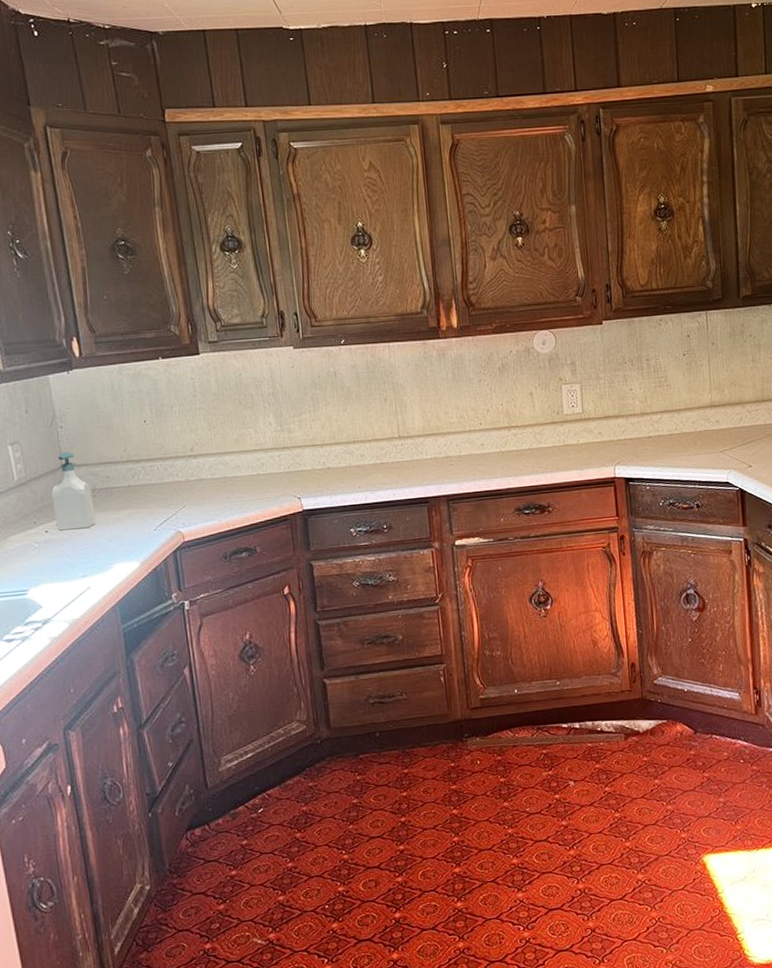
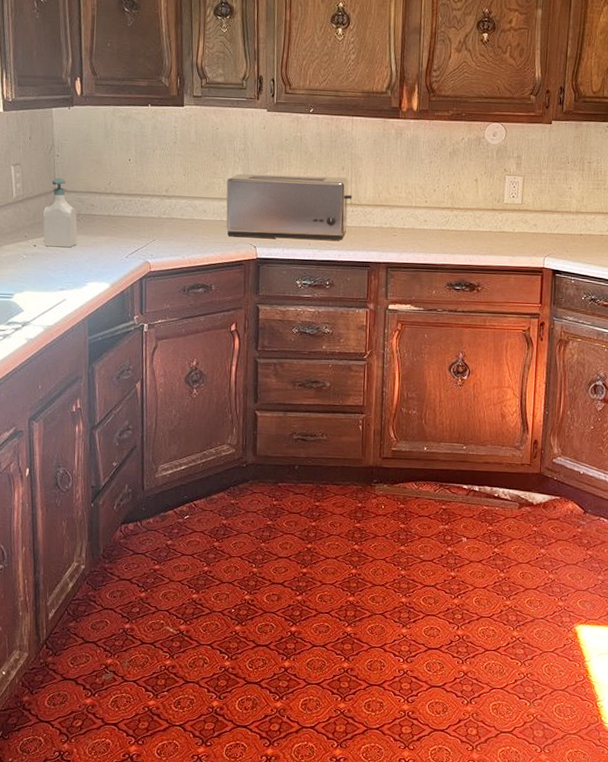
toaster: none [258,409,400,491] -> present [226,173,353,241]

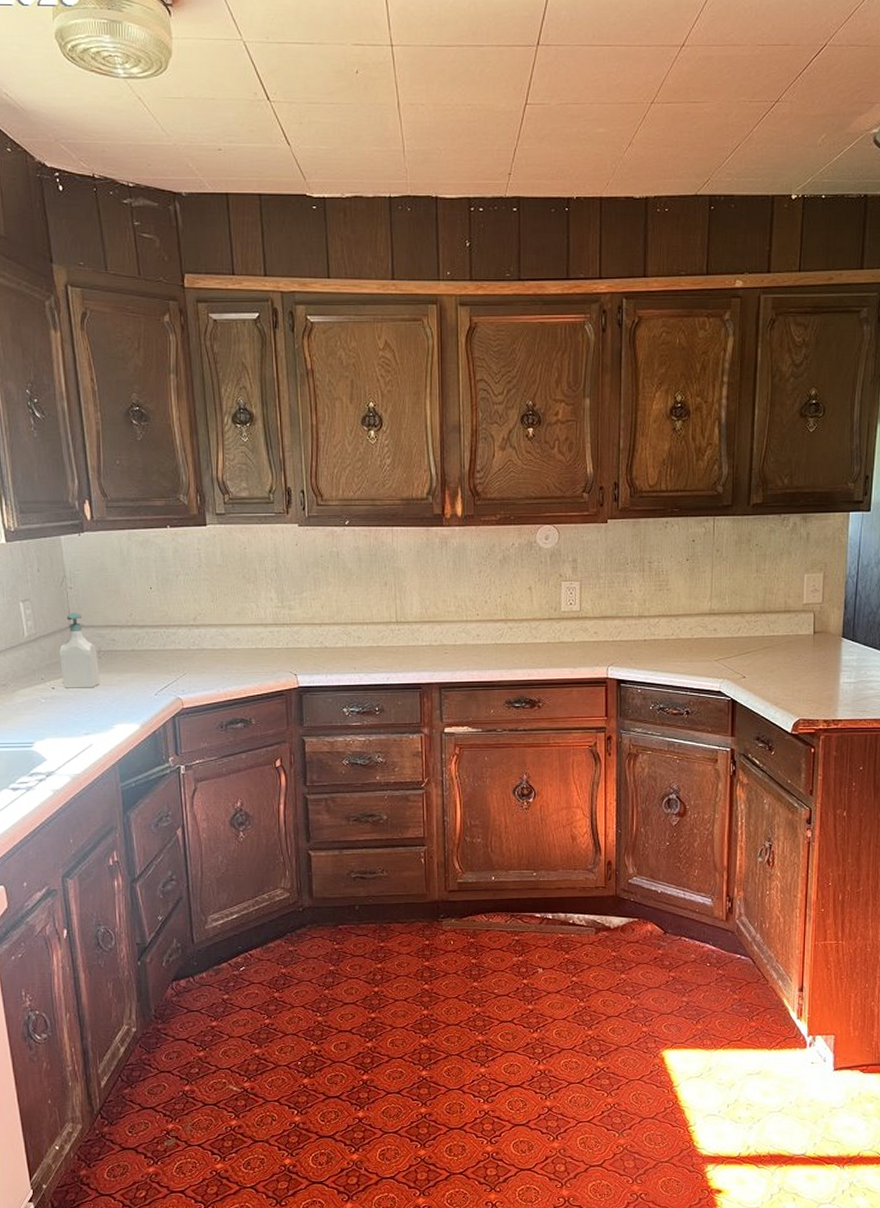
toaster: present [226,173,353,241] -> none [259,594,398,665]

